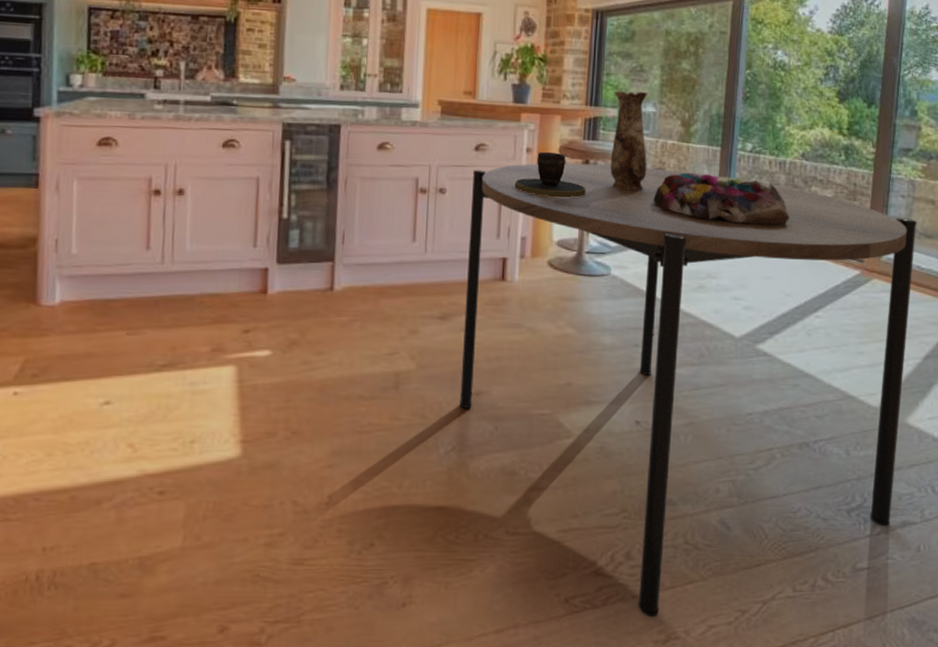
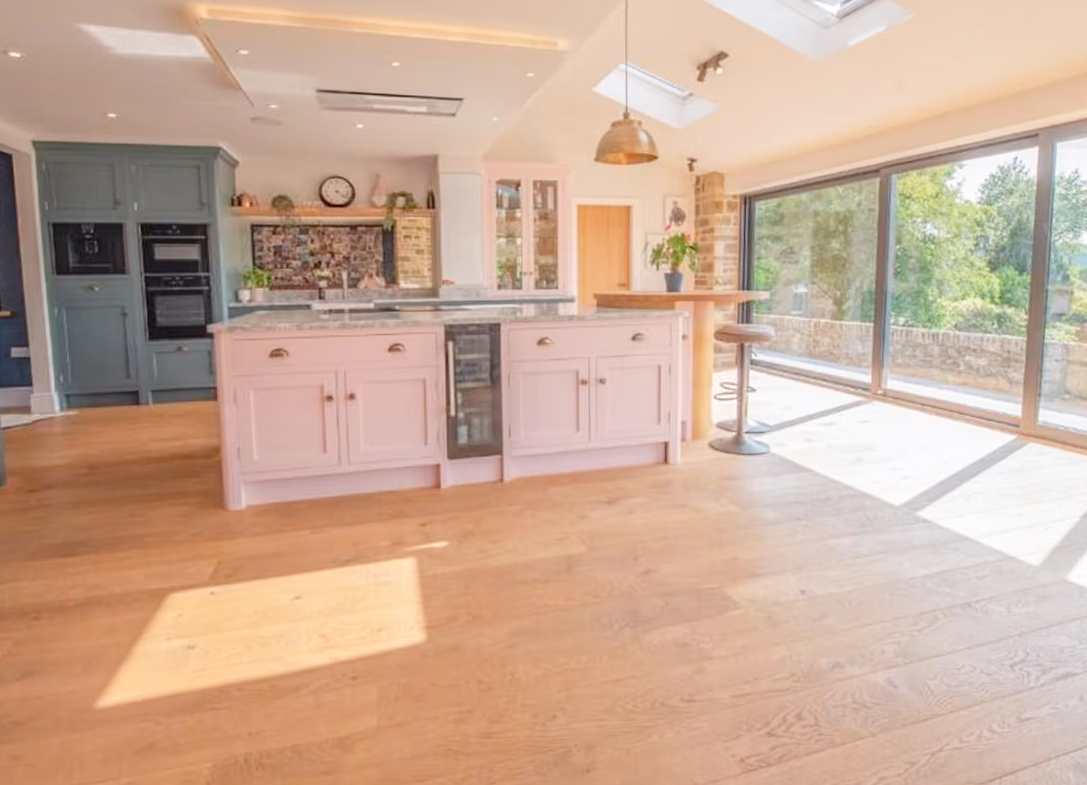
dining table: present [459,163,917,618] -> none [630,346,1072,773]
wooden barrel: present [514,151,586,198] -> none [672,337,742,381]
vase: present [610,91,648,191] -> none [765,273,801,370]
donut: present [653,172,790,226] -> none [809,349,945,398]

